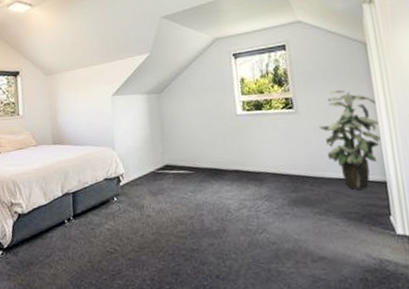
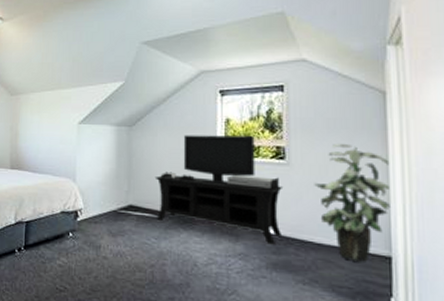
media console: none [185,91,299,184] -> present [154,135,284,245]

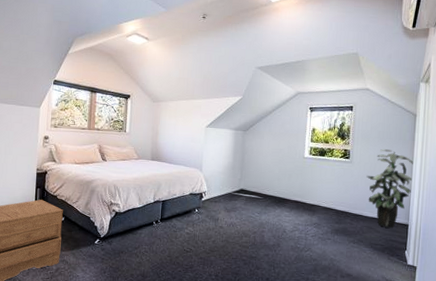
media console: present [154,135,284,245] -> none [260,139,347,217]

